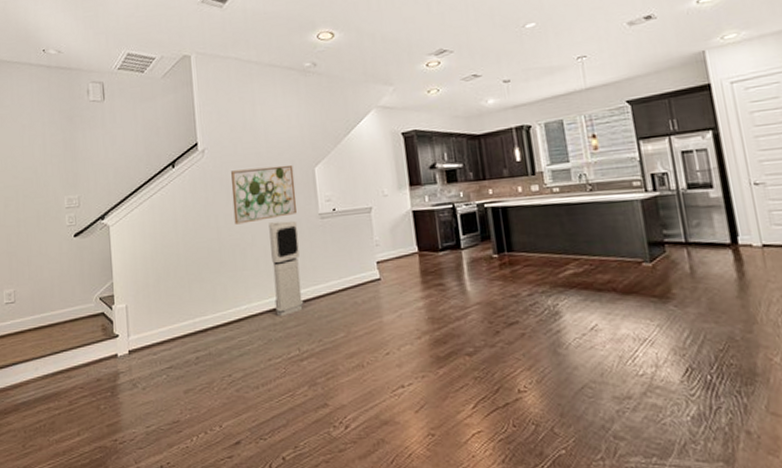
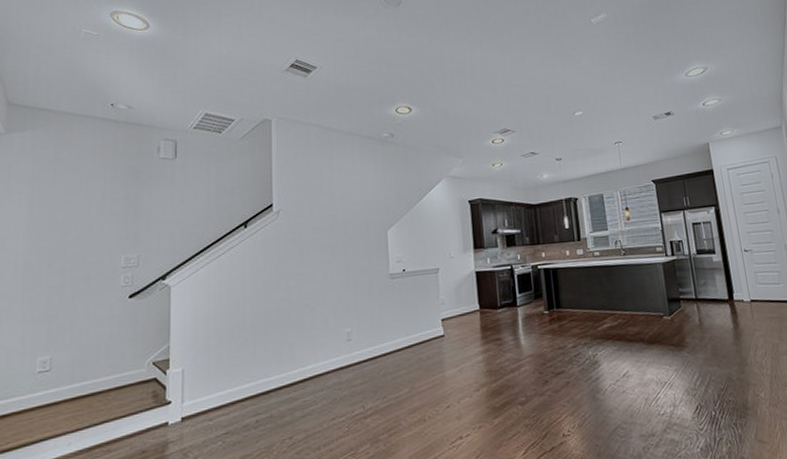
wall art: present [231,164,297,225] -> none [304,227,369,285]
air purifier: present [269,220,304,316] -> none [340,280,371,374]

